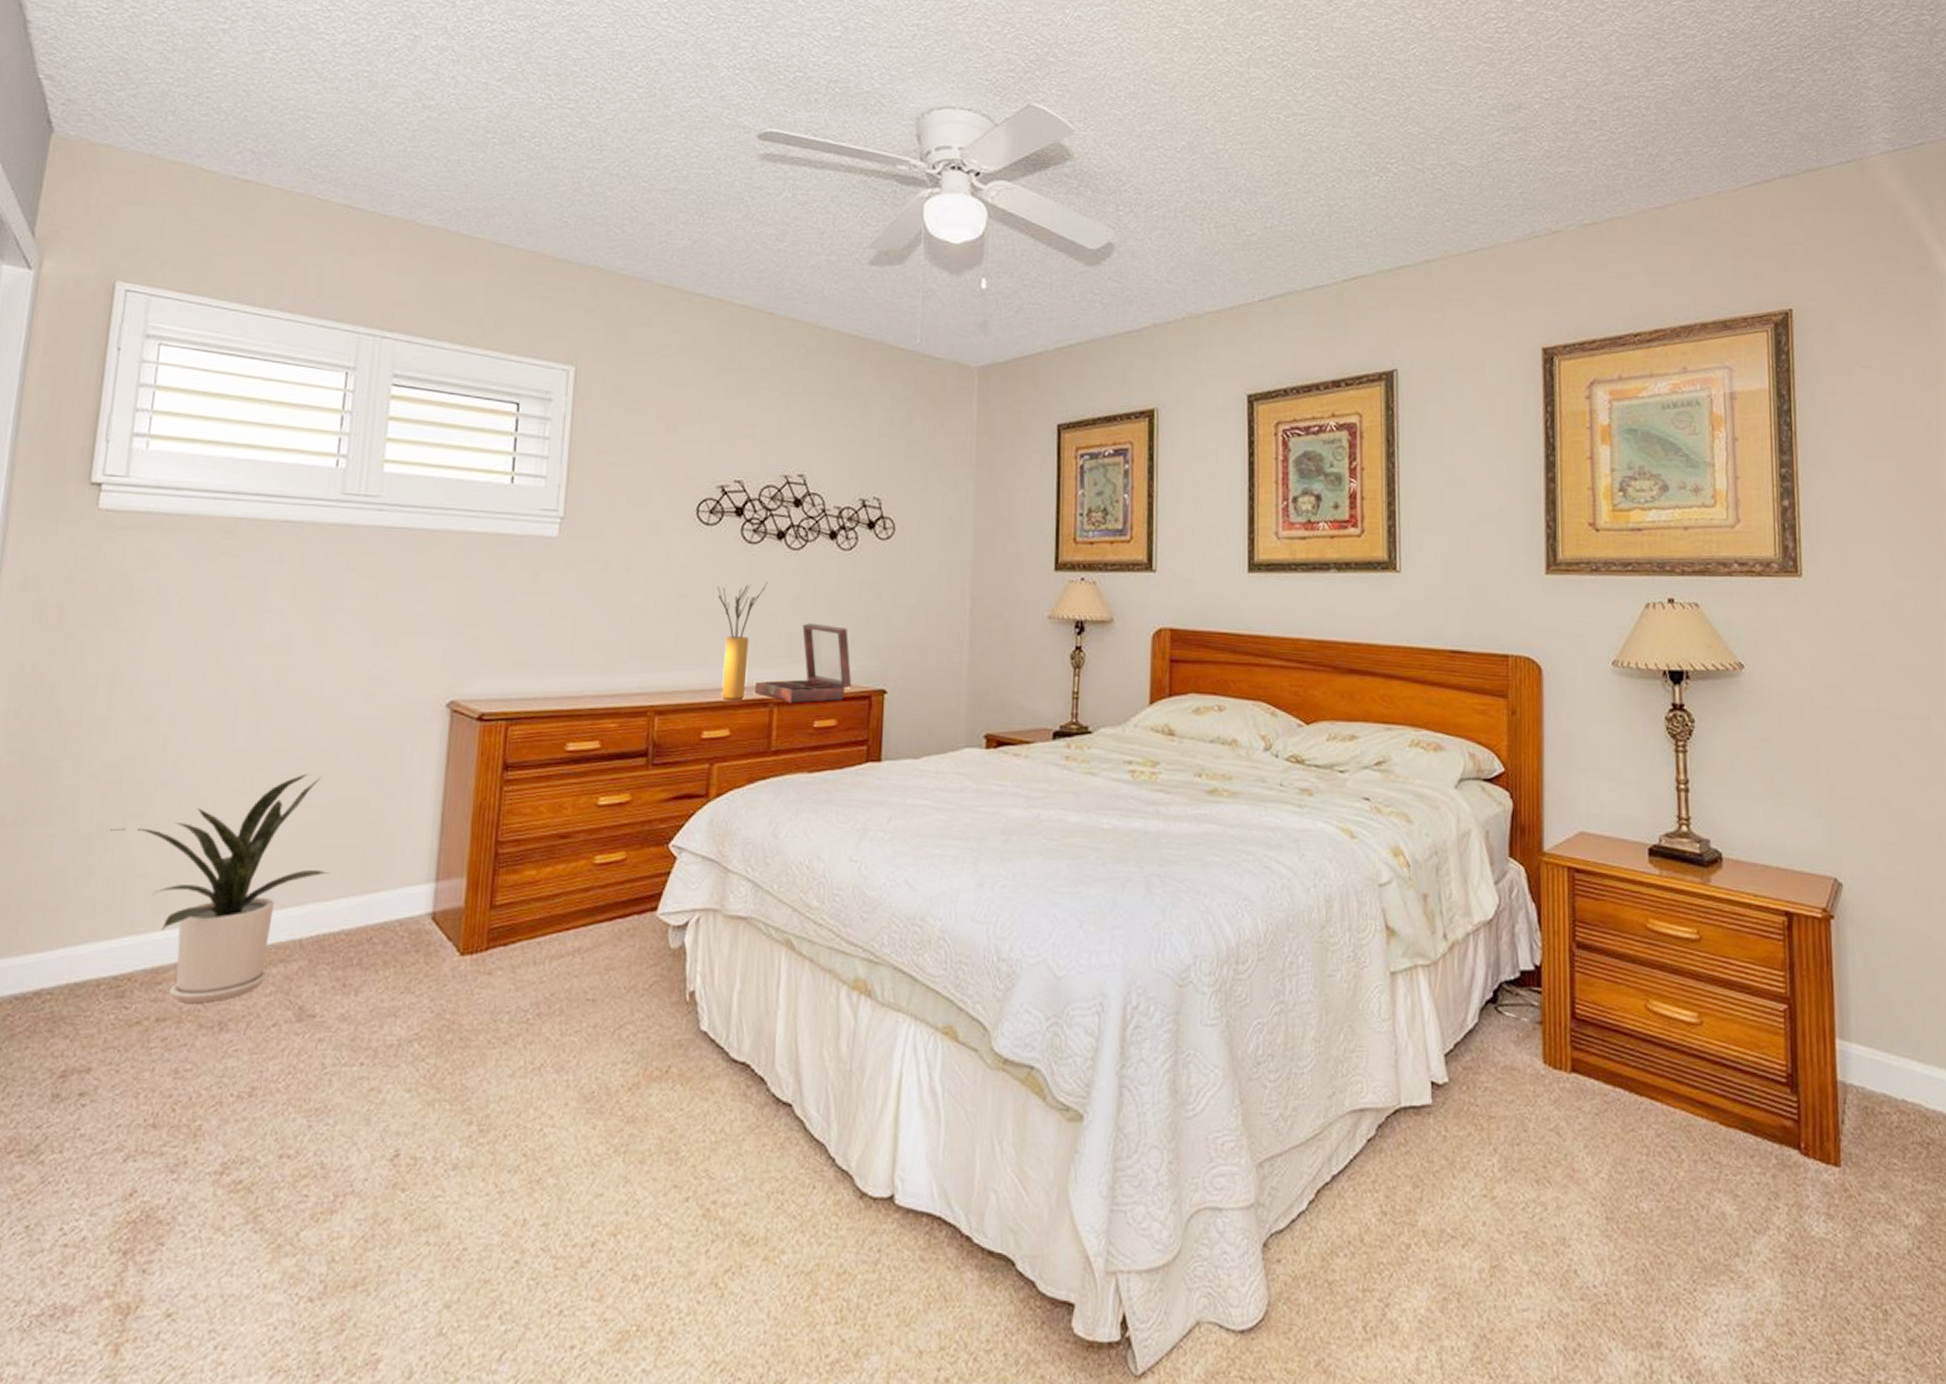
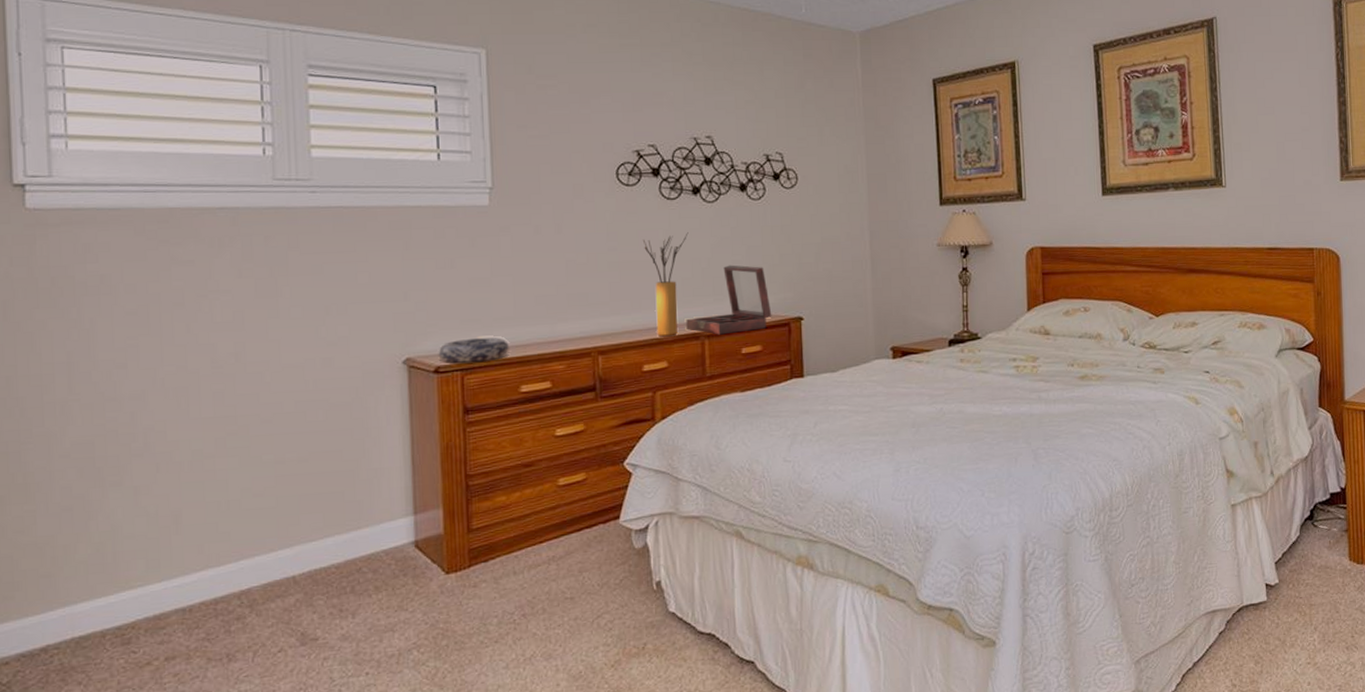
house plant: present [110,773,330,1003] -> none [91,433,313,642]
decorative bowl: none [484,685,561,714] -> present [438,337,510,365]

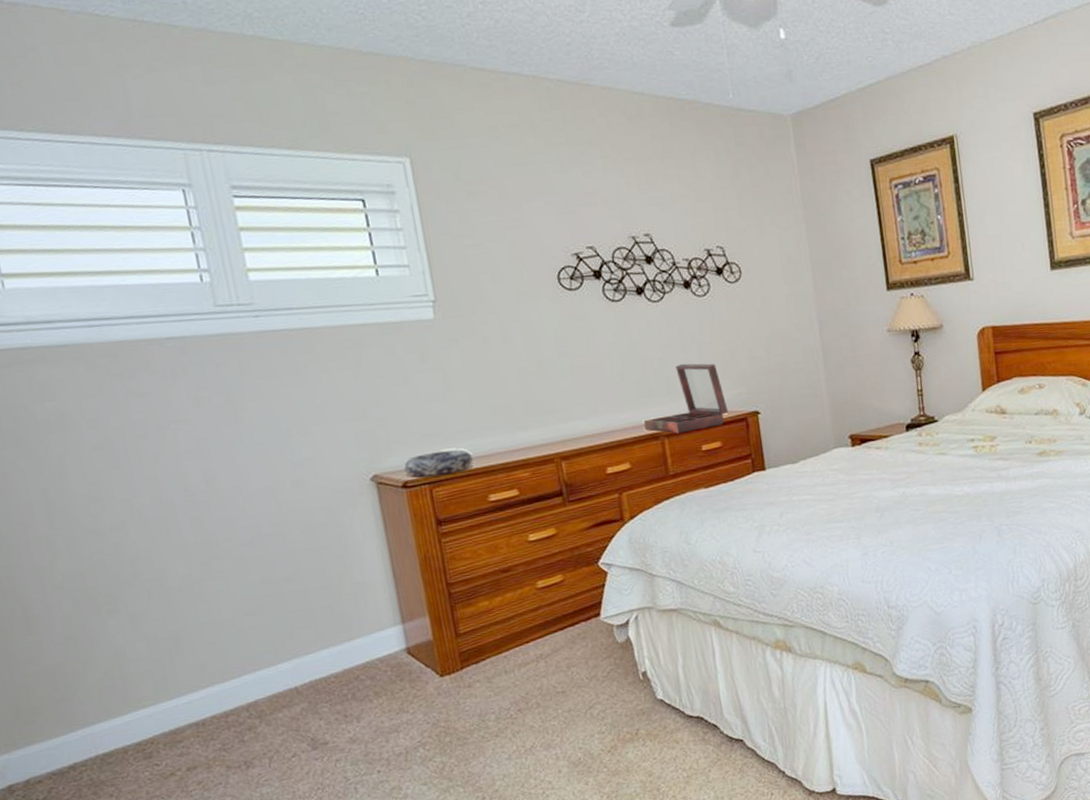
vase: present [642,232,689,338] -> none [591,334,637,440]

